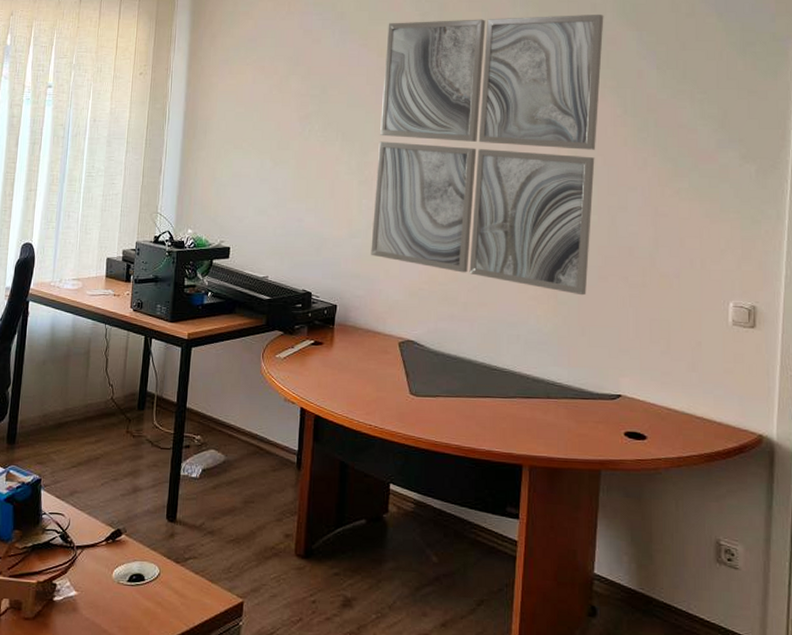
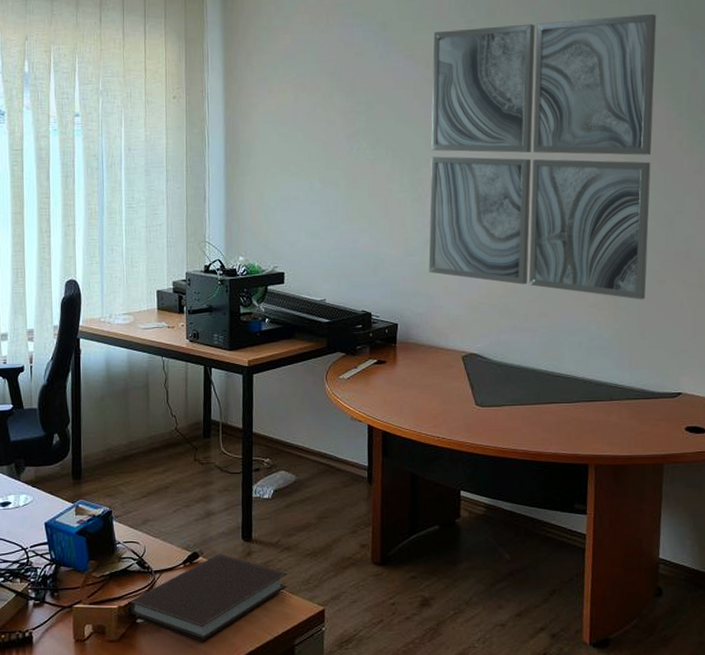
notebook: none [45,532,209,627] -> present [127,553,288,641]

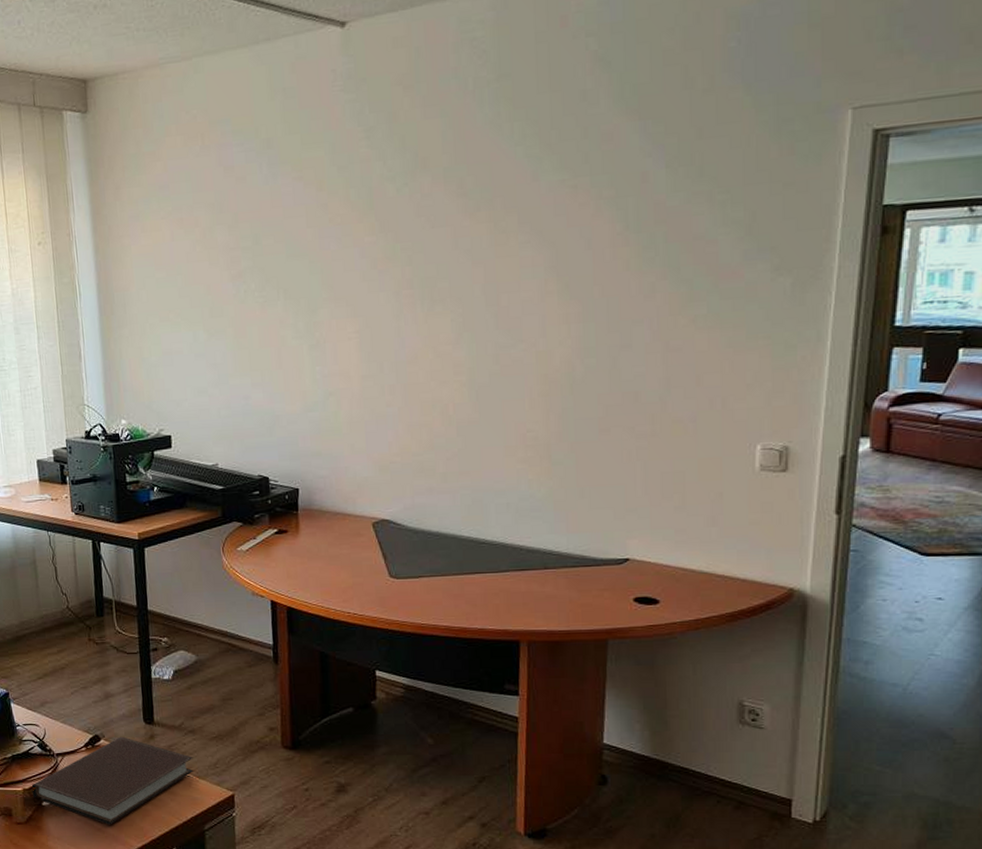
wall art: present [428,13,657,300] -> none [326,103,597,453]

